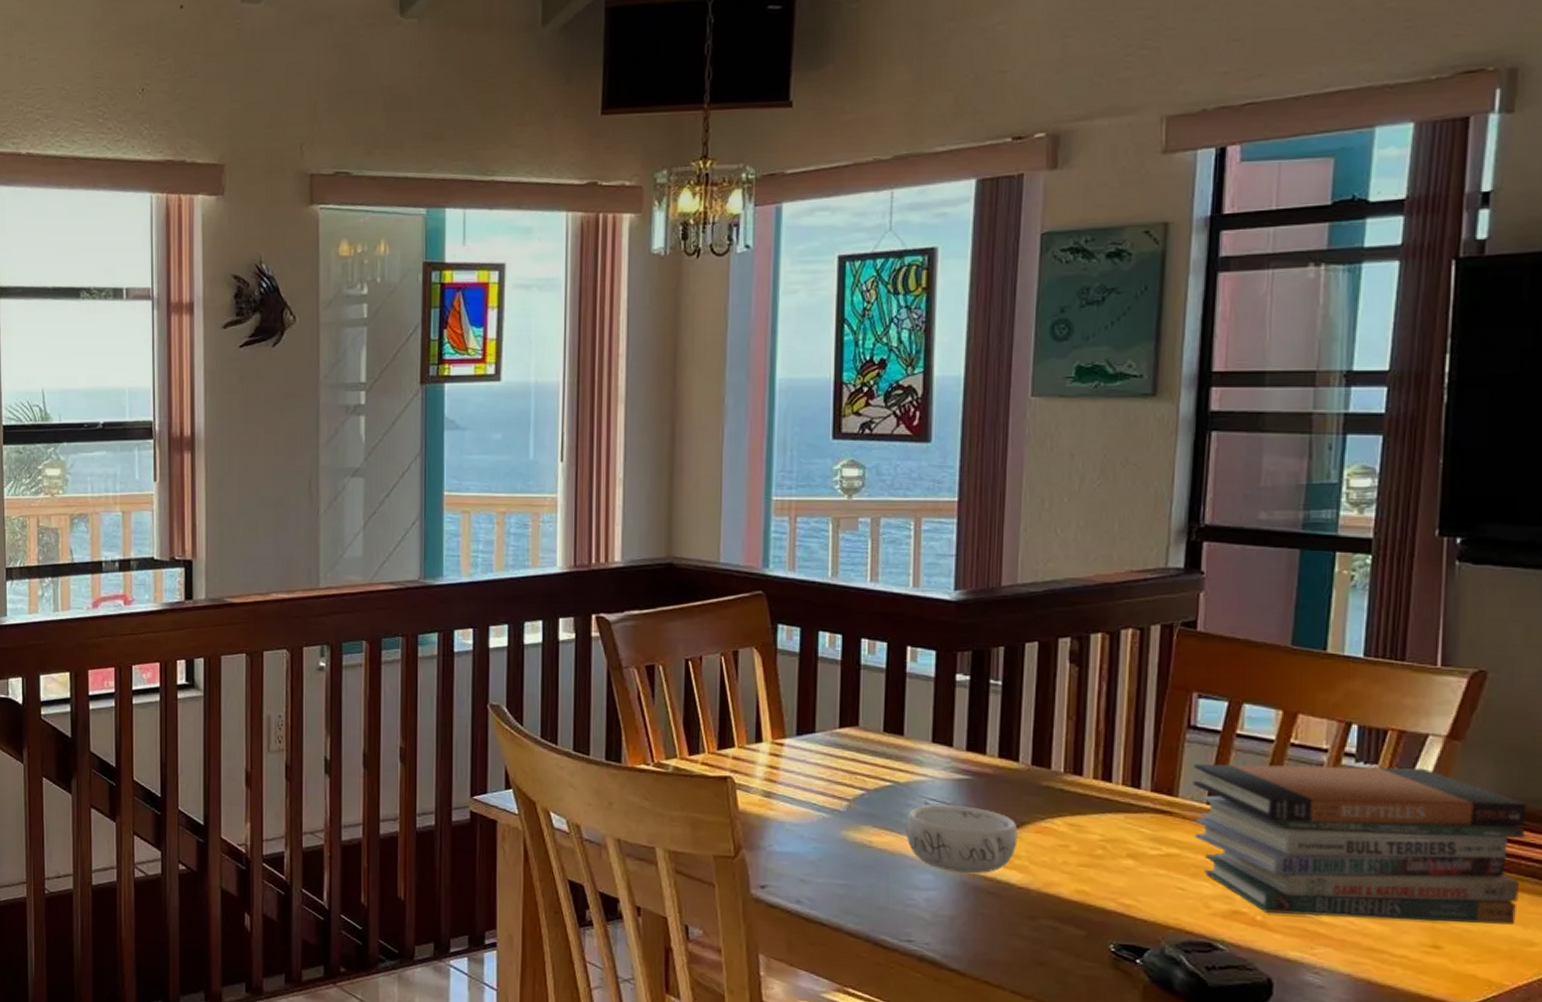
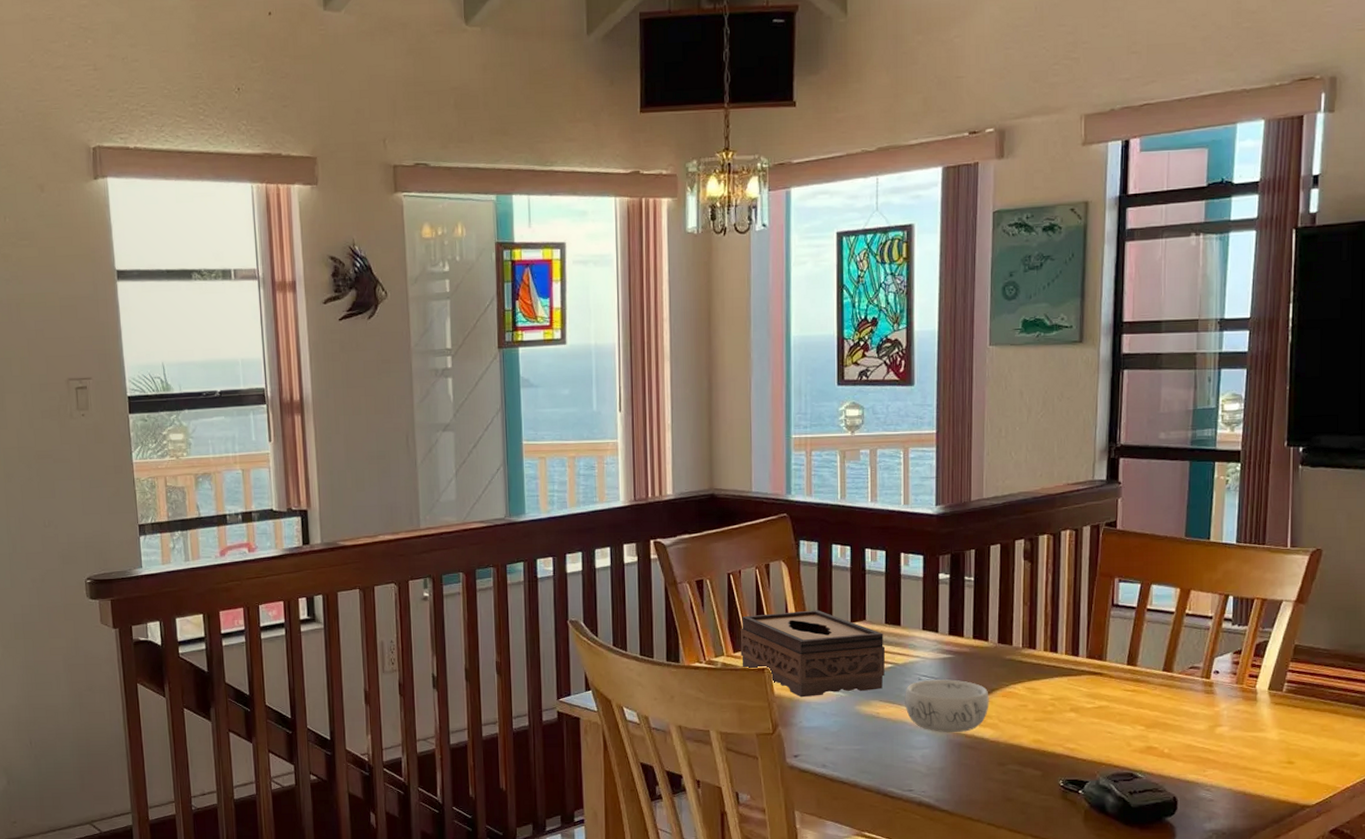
tissue box: none [697,709,883,816] -> present [740,610,886,698]
book stack: present [1193,764,1527,925] -> none [1117,626,1351,746]

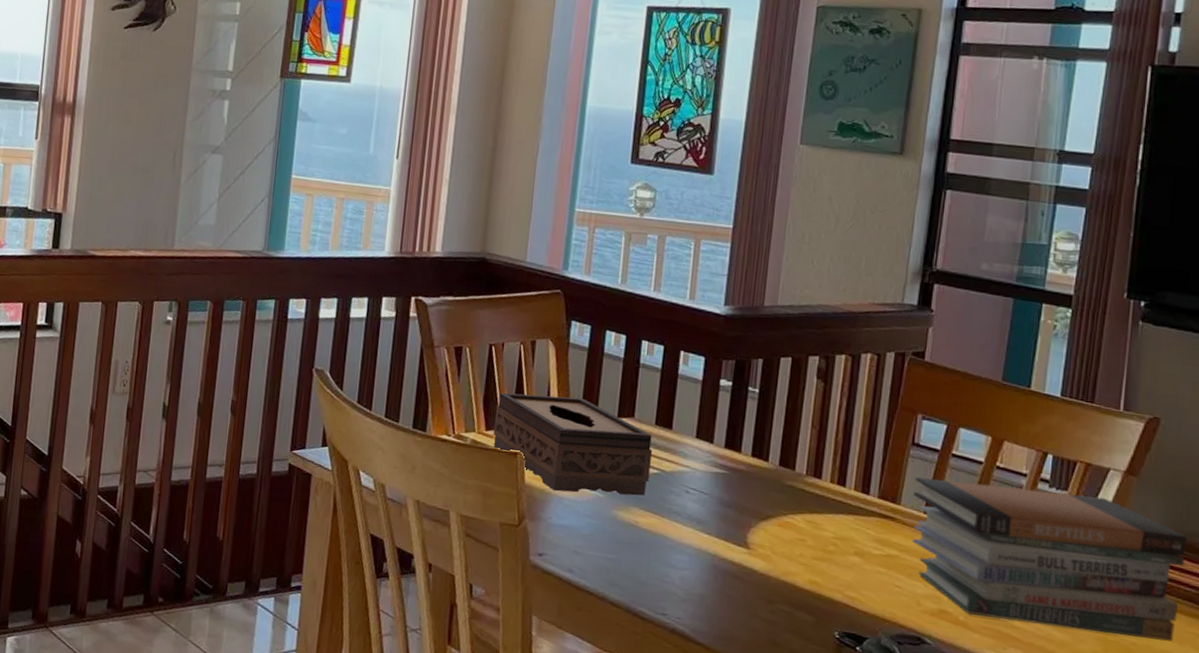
decorative bowl: present [905,679,989,733] -> none [668,493,764,559]
book stack: none [1117,626,1351,746] -> present [912,477,1188,642]

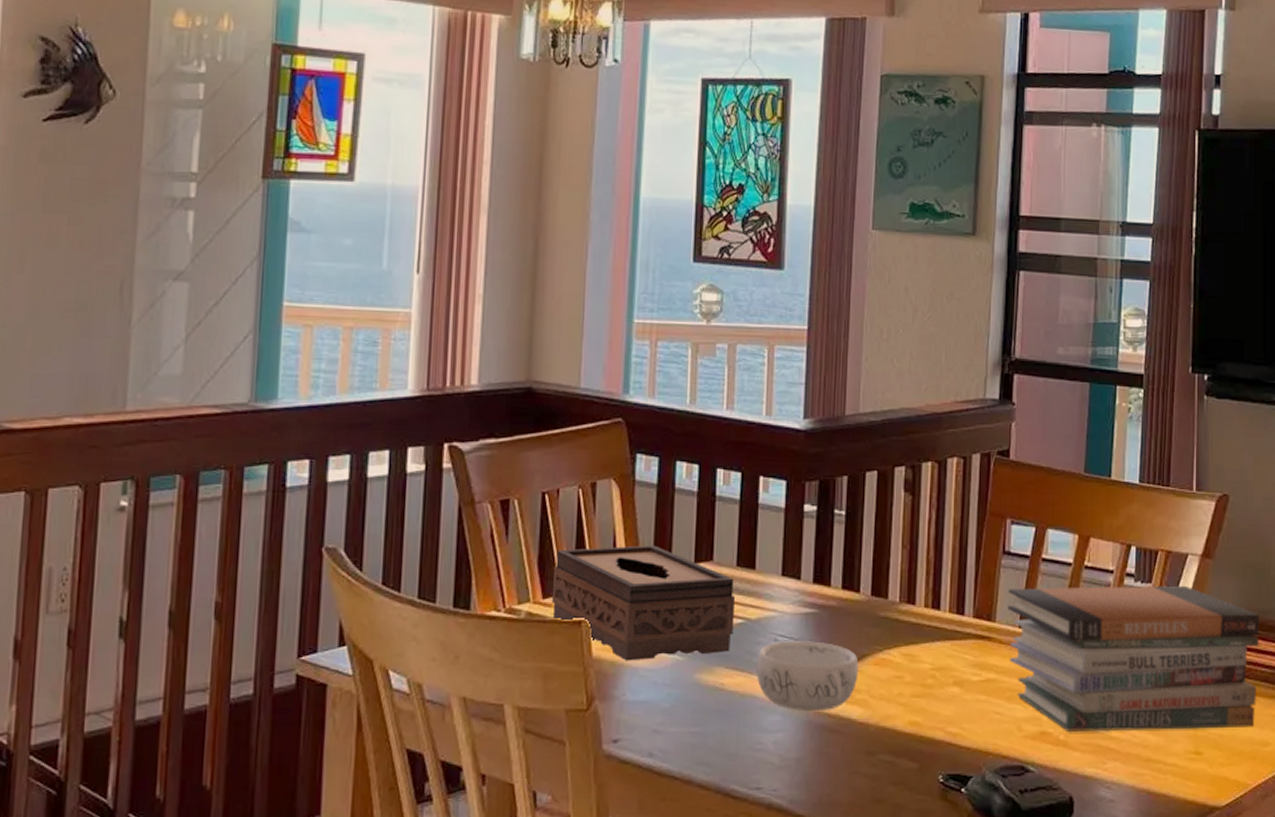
decorative bowl: none [668,493,764,559] -> present [756,641,859,712]

